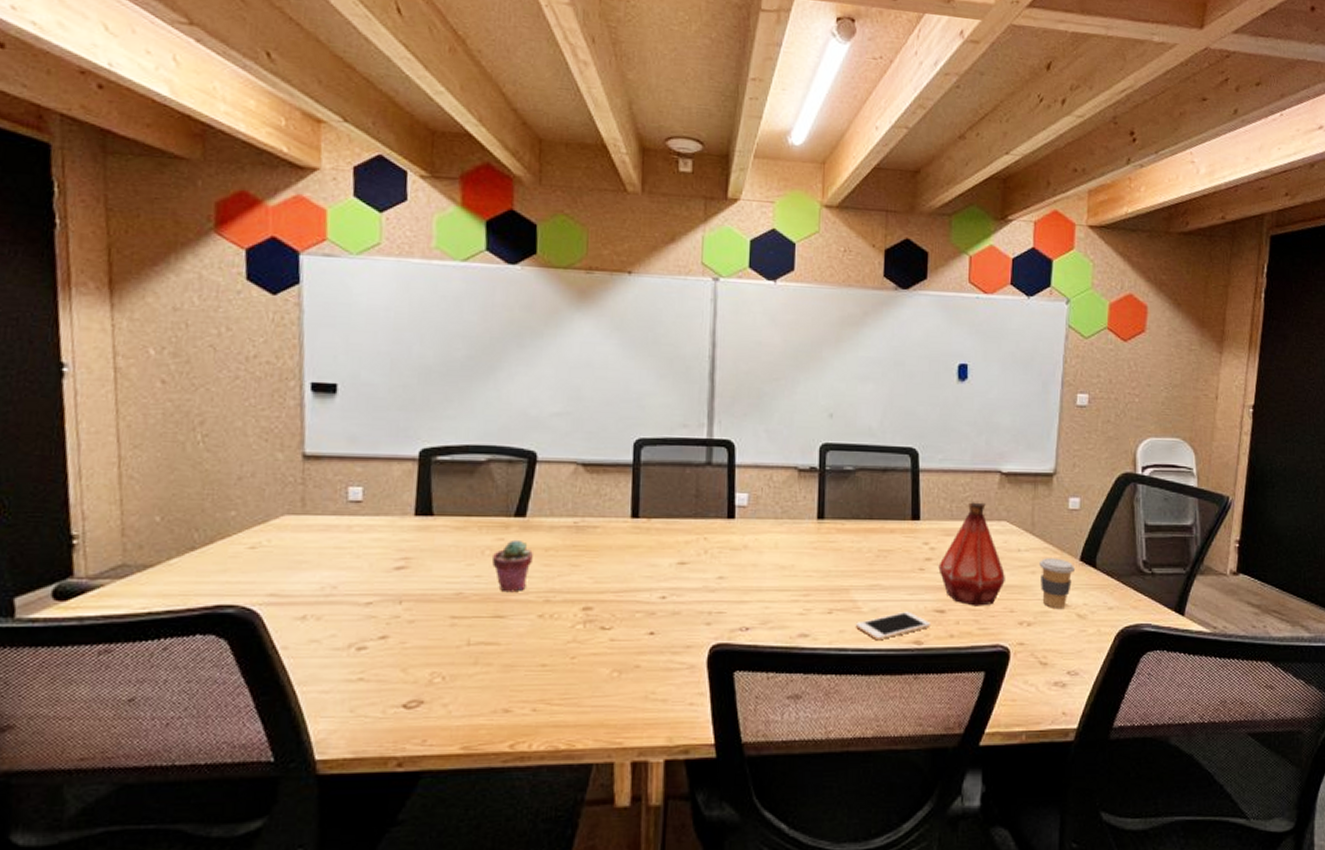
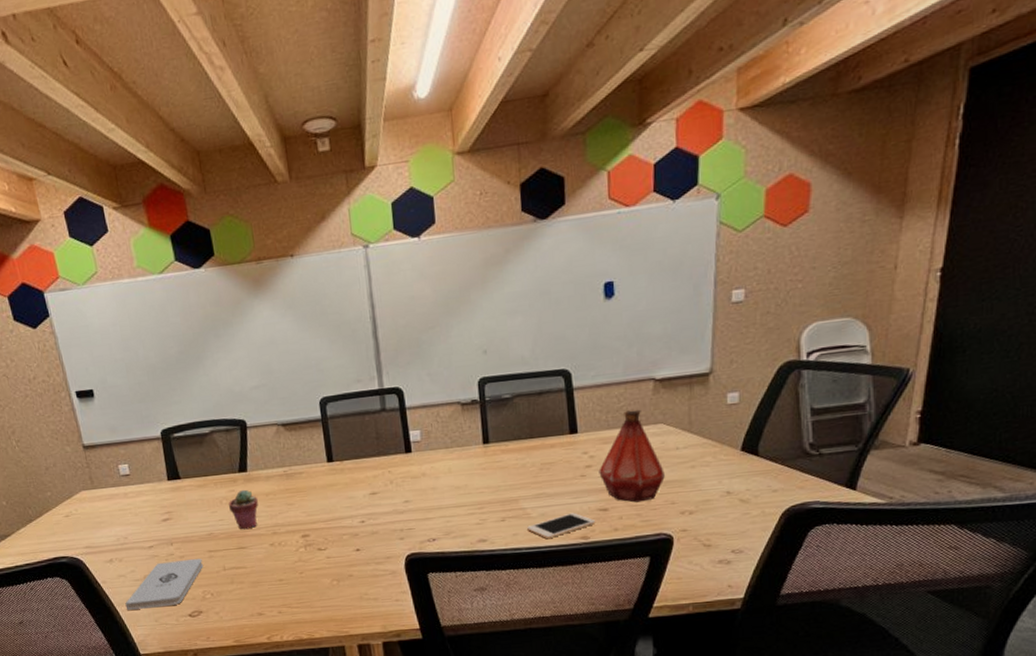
notepad: none [309,625,439,692] -> present [125,558,203,610]
coffee cup: present [1039,558,1076,608] -> none [699,451,737,497]

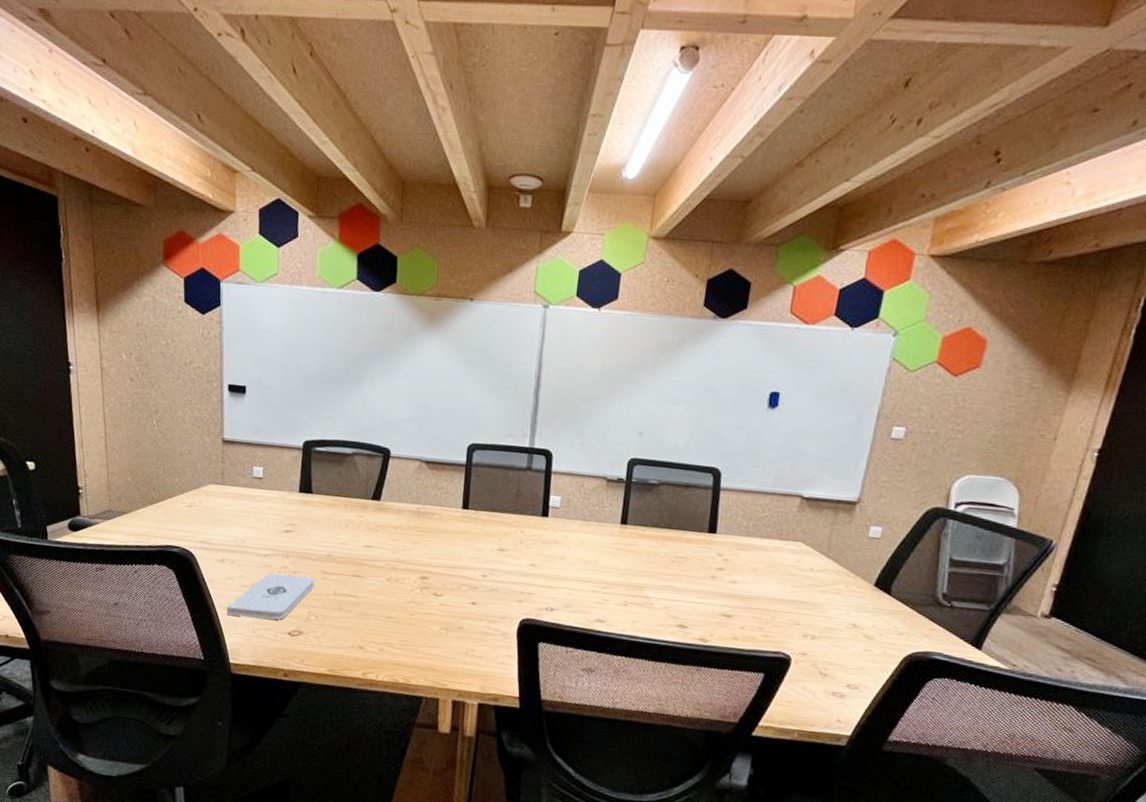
potted succulent: present [228,489,259,530] -> none [353,517,385,559]
cell phone: present [526,512,596,539] -> none [646,611,718,634]
bottle: present [599,409,665,503] -> none [729,522,795,616]

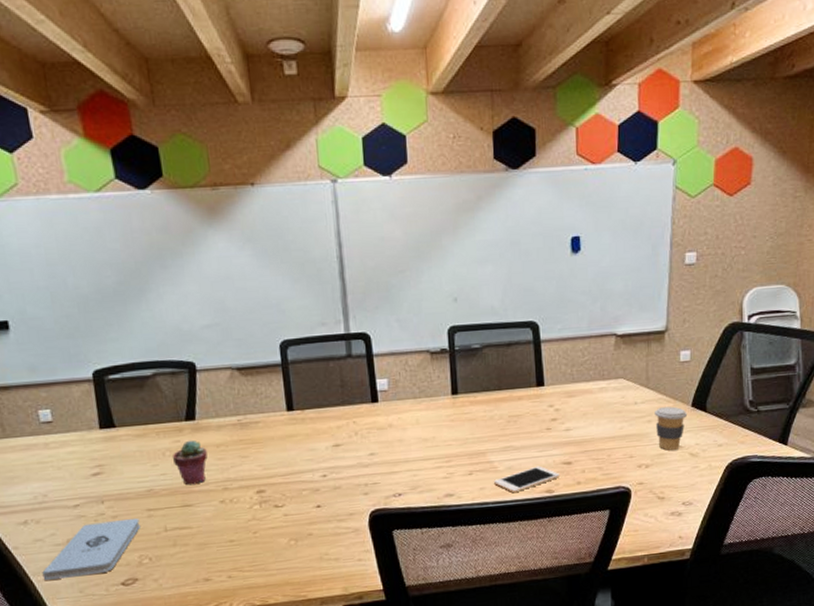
potted succulent: none [353,517,385,559] -> present [172,440,208,486]
cell phone: none [646,611,718,634] -> present [493,465,561,493]
coffee cup: none [829,580,869,628] -> present [655,406,688,451]

